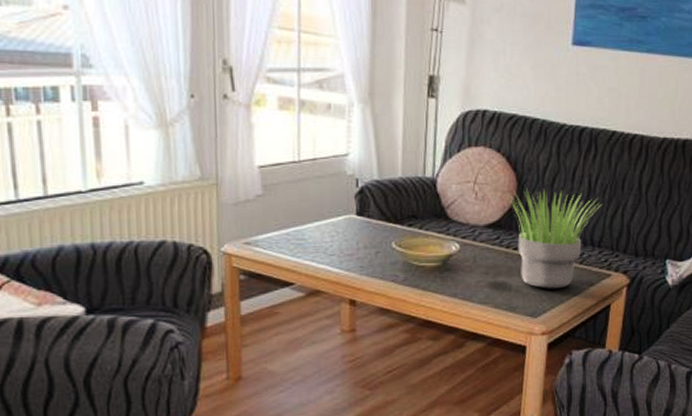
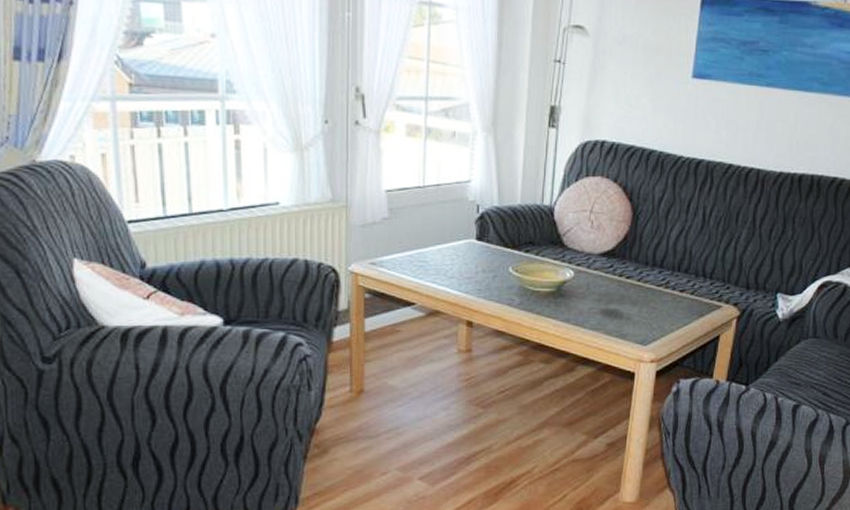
potted plant: present [506,189,602,289] -> none [621,219,716,318]

